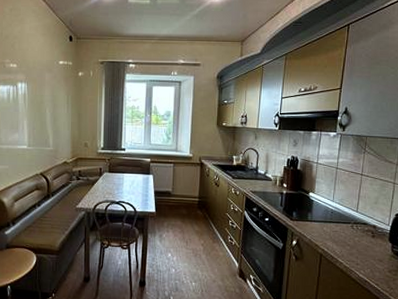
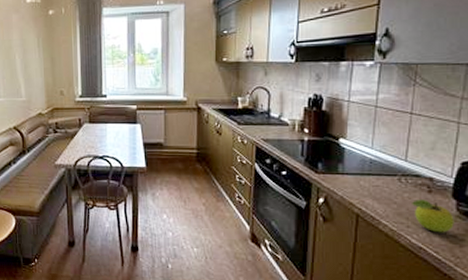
fruit: none [361,243,390,269] -> present [412,200,454,233]

